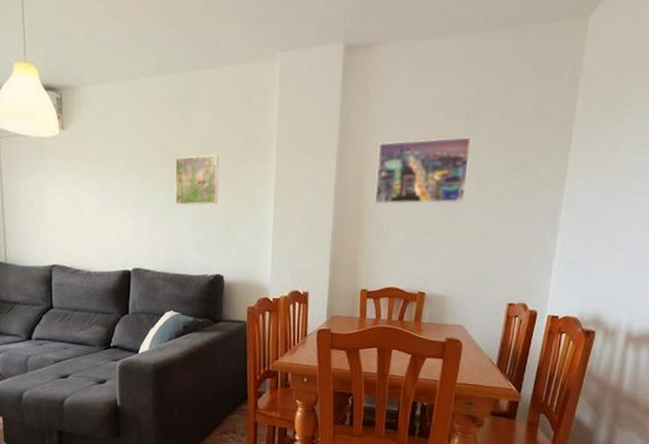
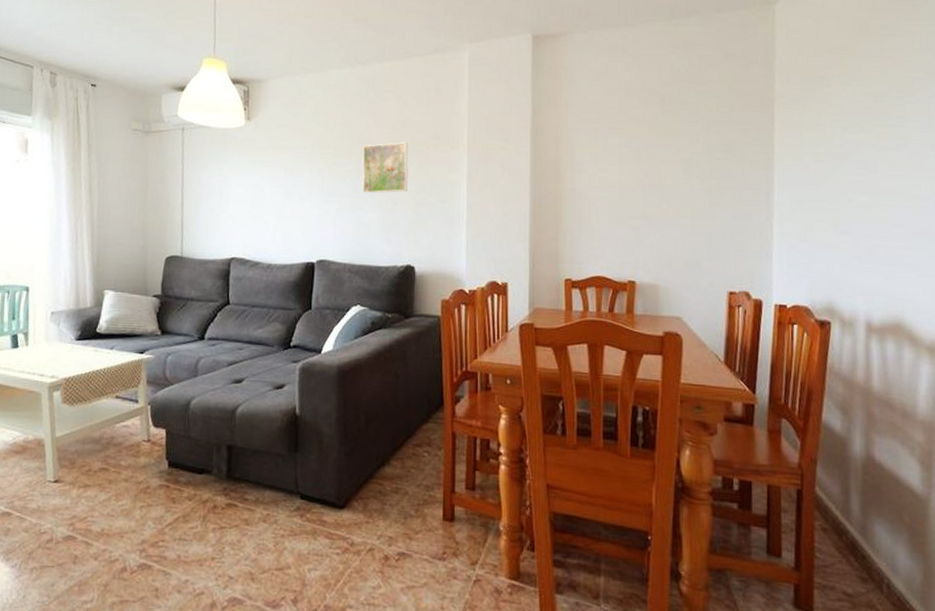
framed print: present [374,137,472,205] -> none [573,120,670,189]

